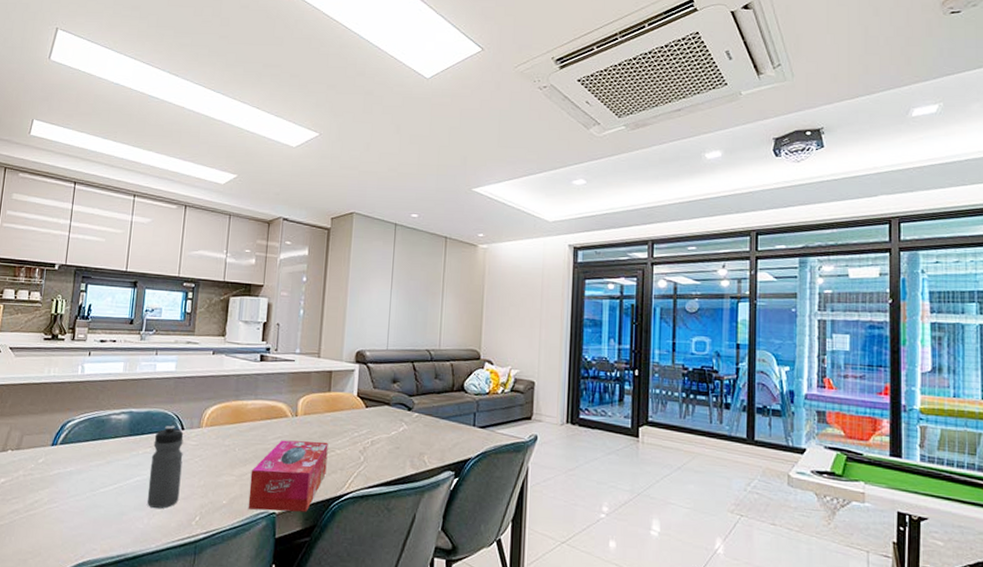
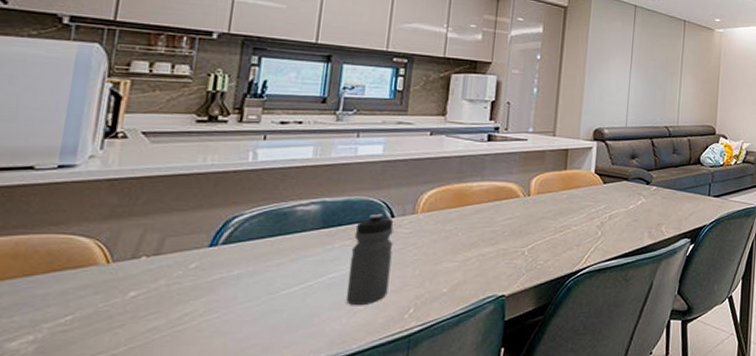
tissue box: present [248,440,328,513] -> none [473,219,564,295]

